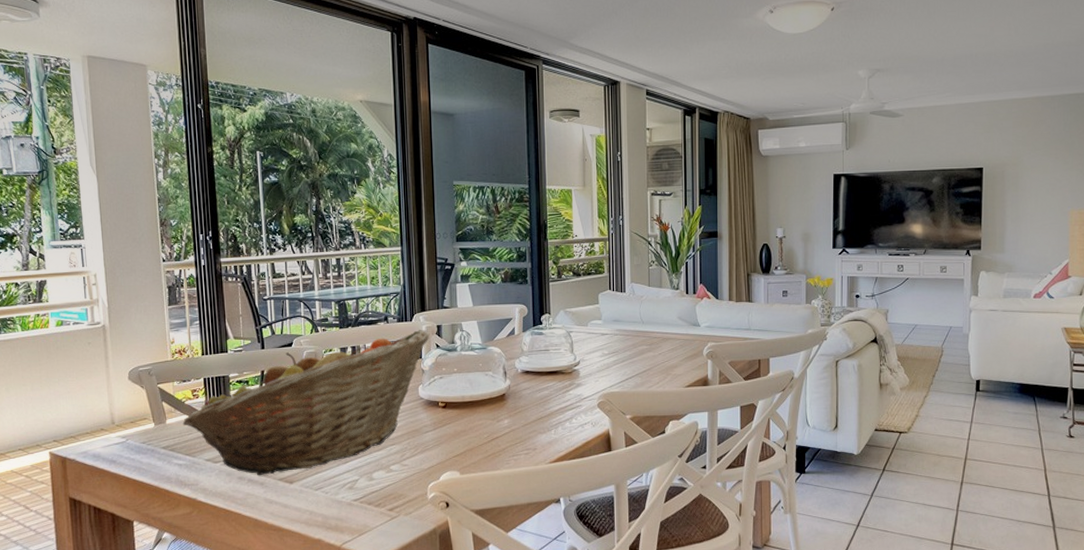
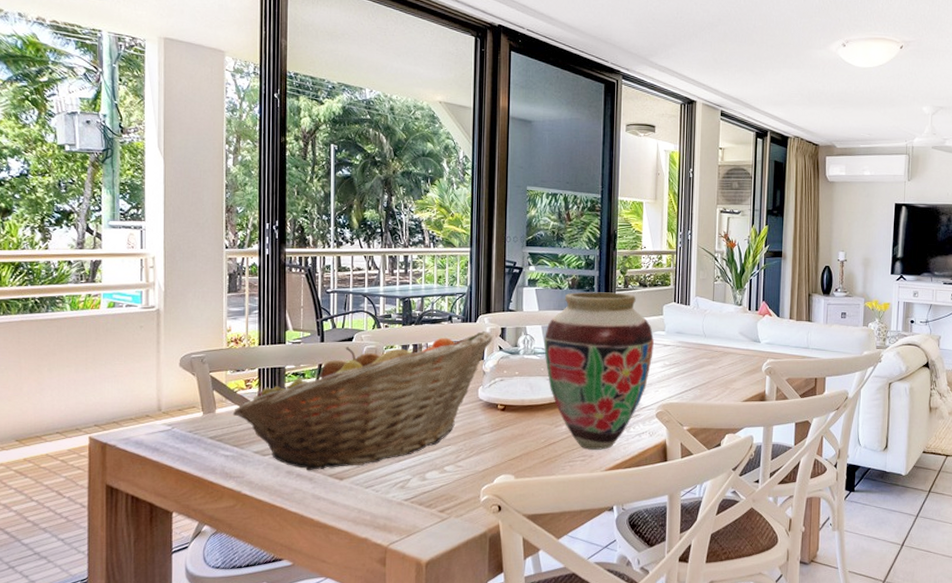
vase: none [481,283,591,443] -> present [544,292,654,450]

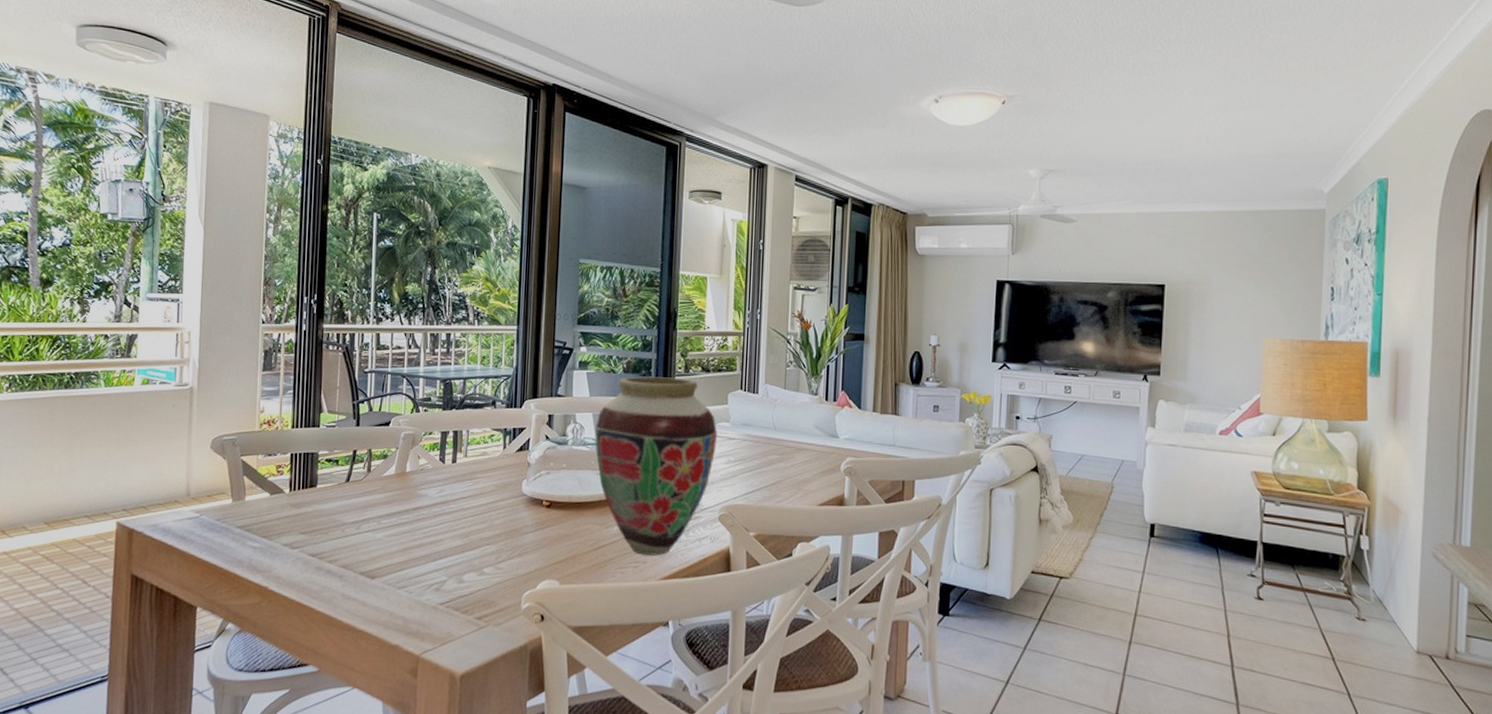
fruit basket: present [232,330,494,471] -> none [262,417,540,568]

